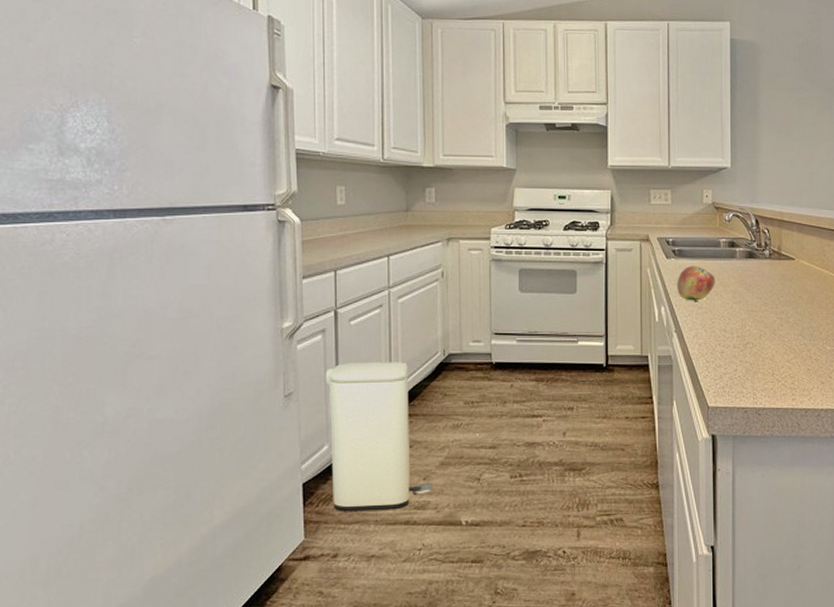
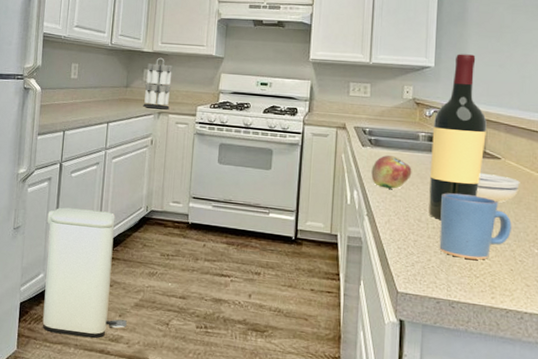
spice rack: none [428,173,459,235] -> present [143,57,173,110]
wine bottle: none [732,152,781,327] -> present [429,54,487,220]
mug: none [744,299,807,364] -> present [439,193,512,260]
bowl: none [775,276,812,304] -> present [477,173,520,203]

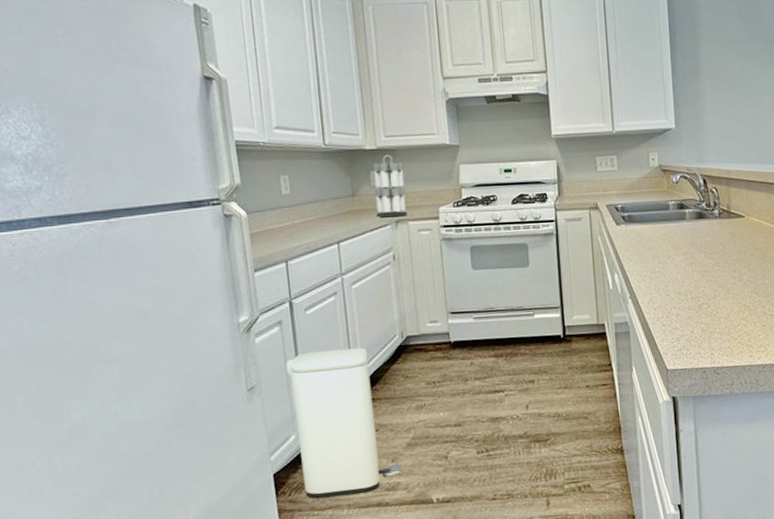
fruit: present [371,155,412,189] -> none [628,230,667,266]
wine bottle: present [429,54,487,220] -> none [680,110,730,289]
mug: present [439,193,512,260] -> none [696,258,760,324]
bowl: present [477,173,520,203] -> none [727,233,763,262]

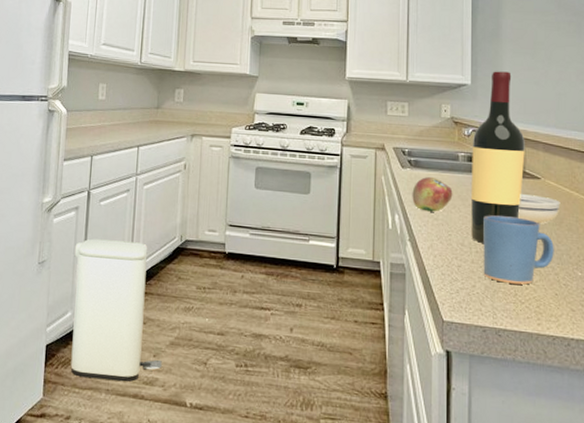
spice rack: present [373,154,408,218] -> none [175,76,205,132]
fruit: none [628,230,667,266] -> present [412,176,453,212]
wine bottle: none [680,110,730,289] -> present [471,71,525,243]
mug: none [696,258,760,324] -> present [483,215,554,285]
bowl: none [727,233,763,262] -> present [518,194,561,224]

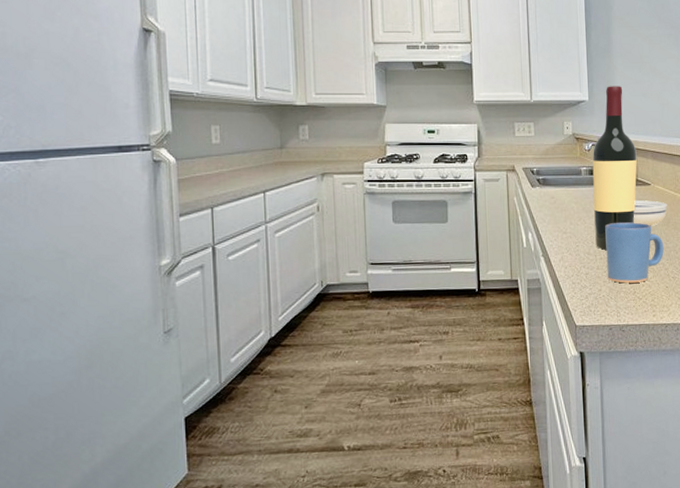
pedal bin: present [70,239,162,381] -> none [204,294,315,443]
fruit: present [412,176,453,212] -> none [542,192,578,227]

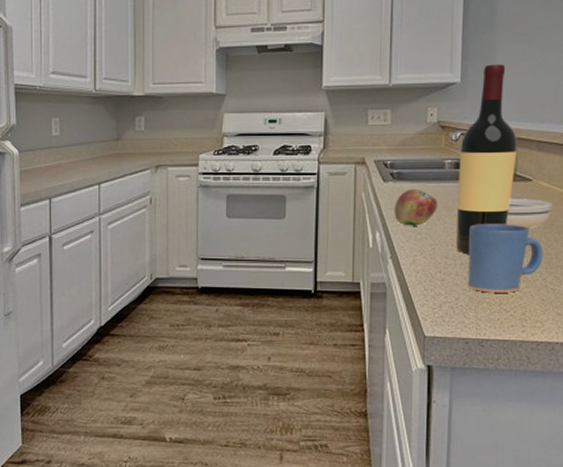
fruit: none [542,192,578,227] -> present [394,188,438,226]

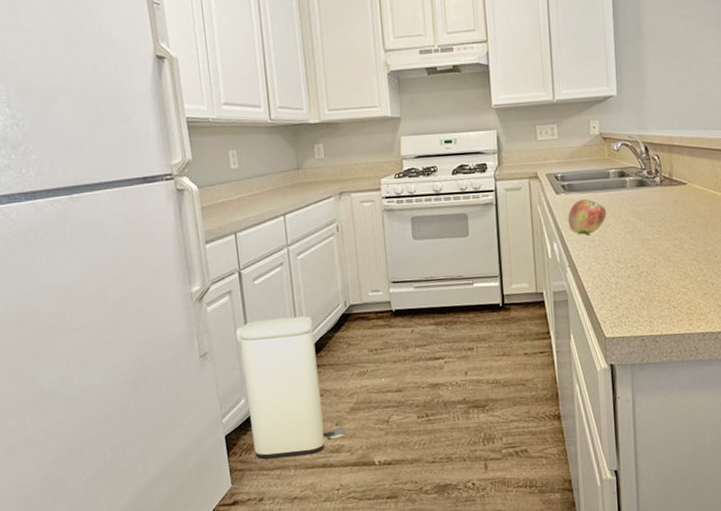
pedal bin: none [41,285,139,422] -> present [235,316,346,459]
wine bottle: present [456,64,518,254] -> none [621,76,672,257]
mug: present [468,224,543,293] -> none [636,225,702,292]
bowl: present [507,199,553,229] -> none [668,201,706,229]

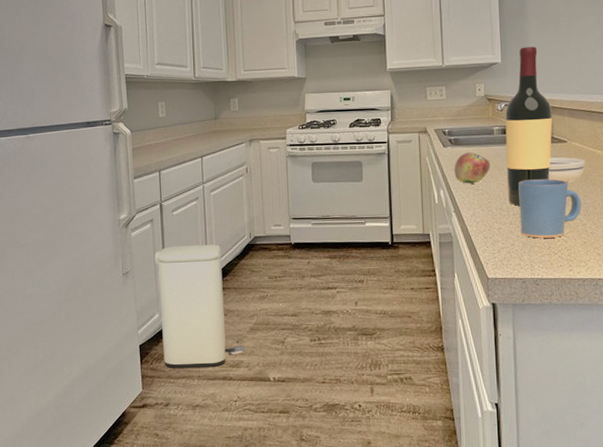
wine bottle: none [621,76,672,257] -> present [505,46,553,206]
mug: none [636,225,702,292] -> present [518,179,582,238]
bowl: none [668,201,706,229] -> present [549,157,586,183]

